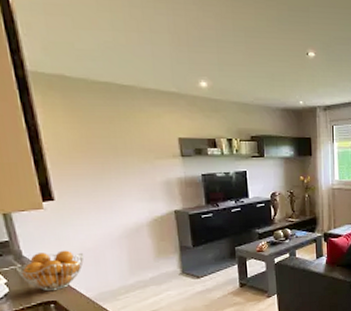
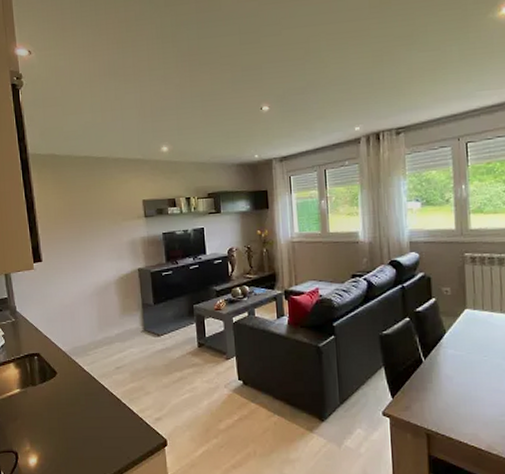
fruit basket: present [14,250,84,292] -> none [10,306,62,345]

